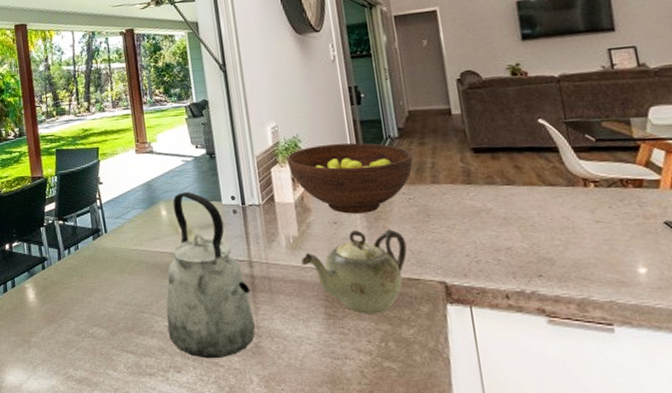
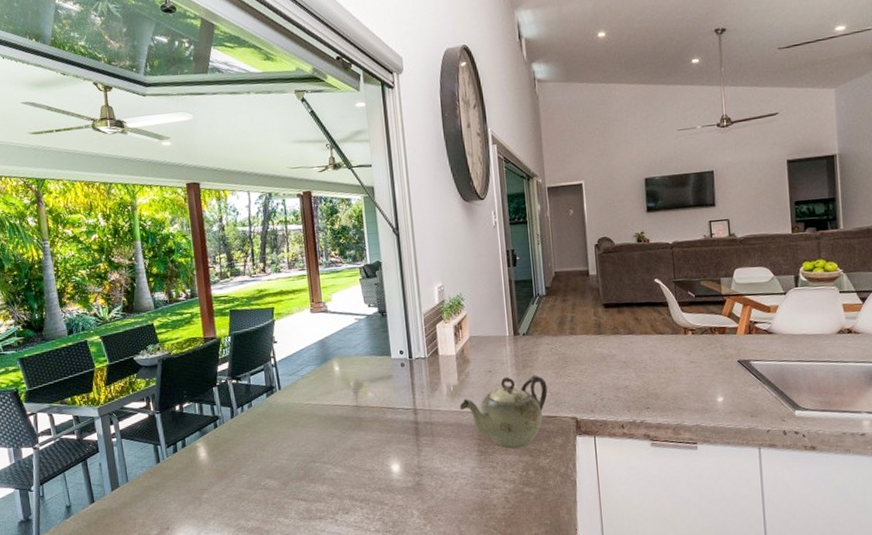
kettle: present [166,191,256,359] -> none [336,347,417,499]
fruit bowl: present [286,142,413,214] -> none [450,300,556,363]

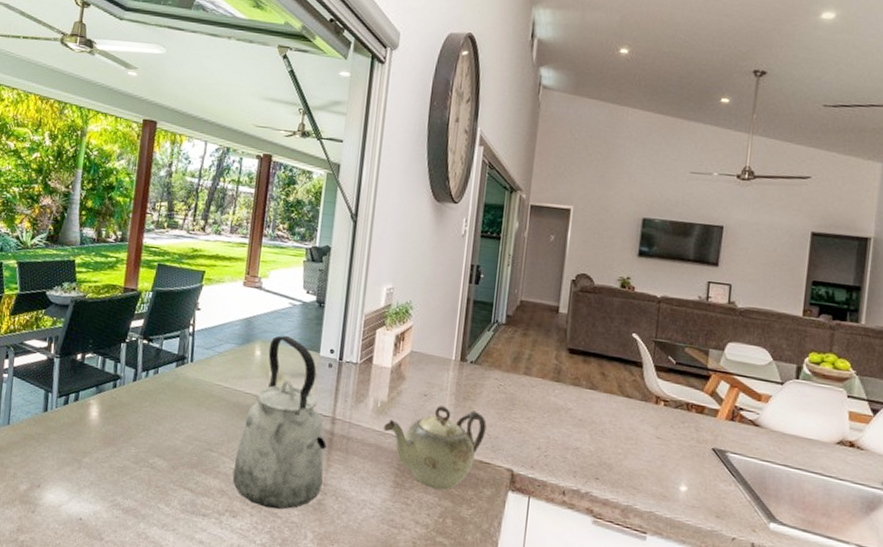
kettle: none [336,347,417,499] -> present [232,335,327,510]

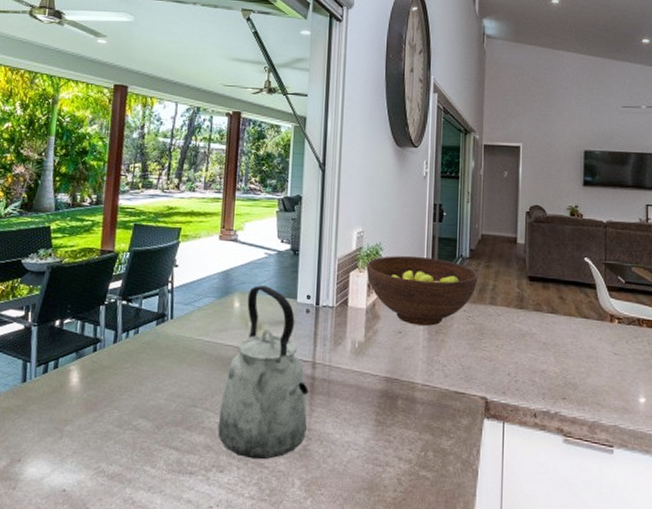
teapot: present [383,406,487,491] -> none [362,341,459,424]
fruit bowl: none [394,315,513,392] -> present [366,255,477,326]

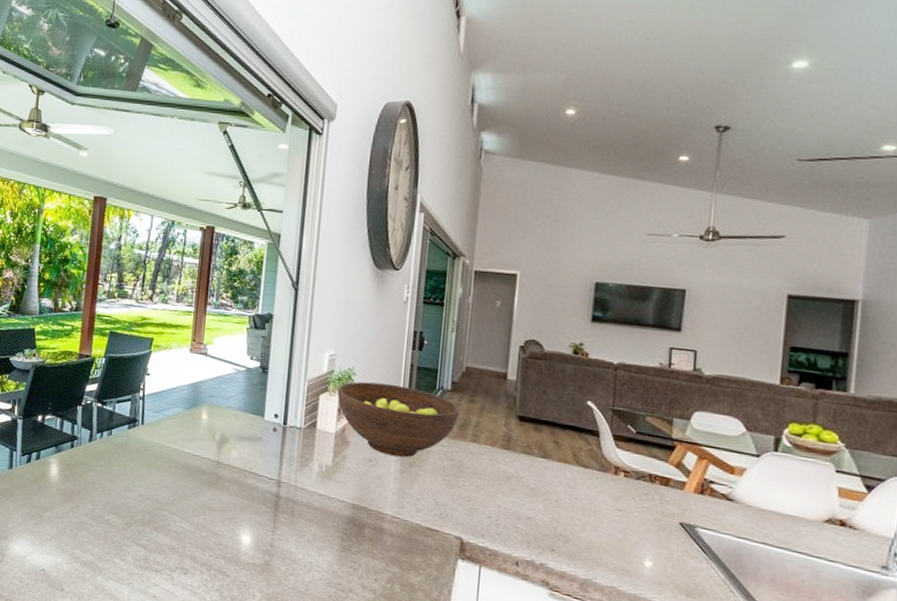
kettle: present [218,284,308,460] -> none [182,399,273,569]

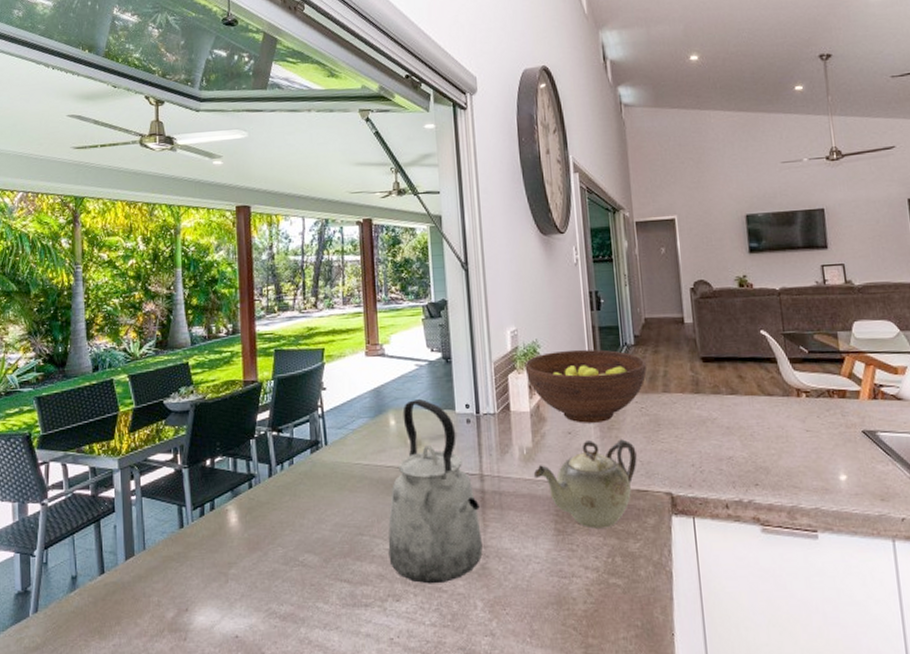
kettle: none [182,399,273,569] -> present [388,398,483,584]
teapot: none [328,471,434,556] -> present [533,439,637,529]

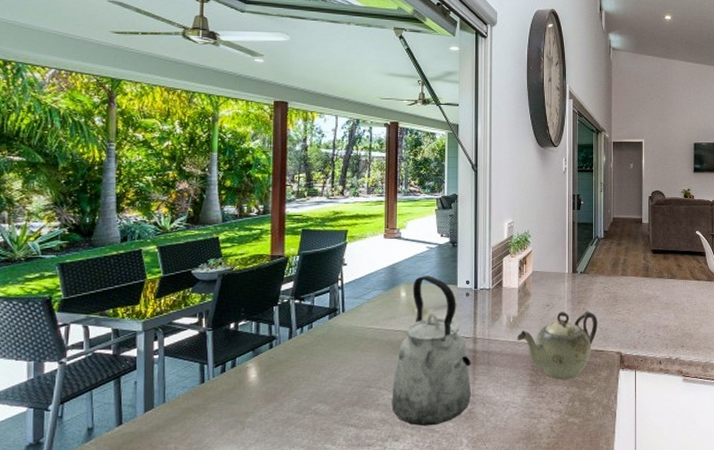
fruit bowl: present [525,349,647,423] -> none [517,240,611,298]

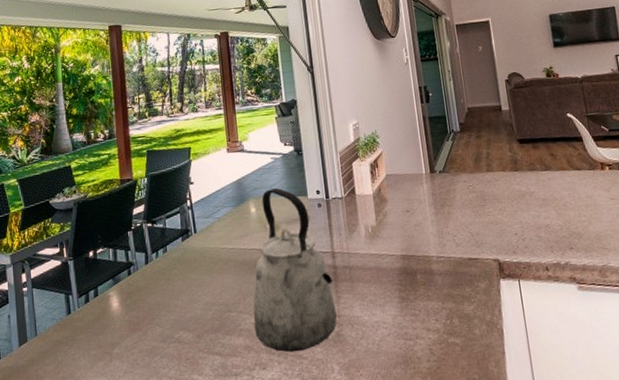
teapot: present [516,311,598,380] -> none [378,214,468,295]

